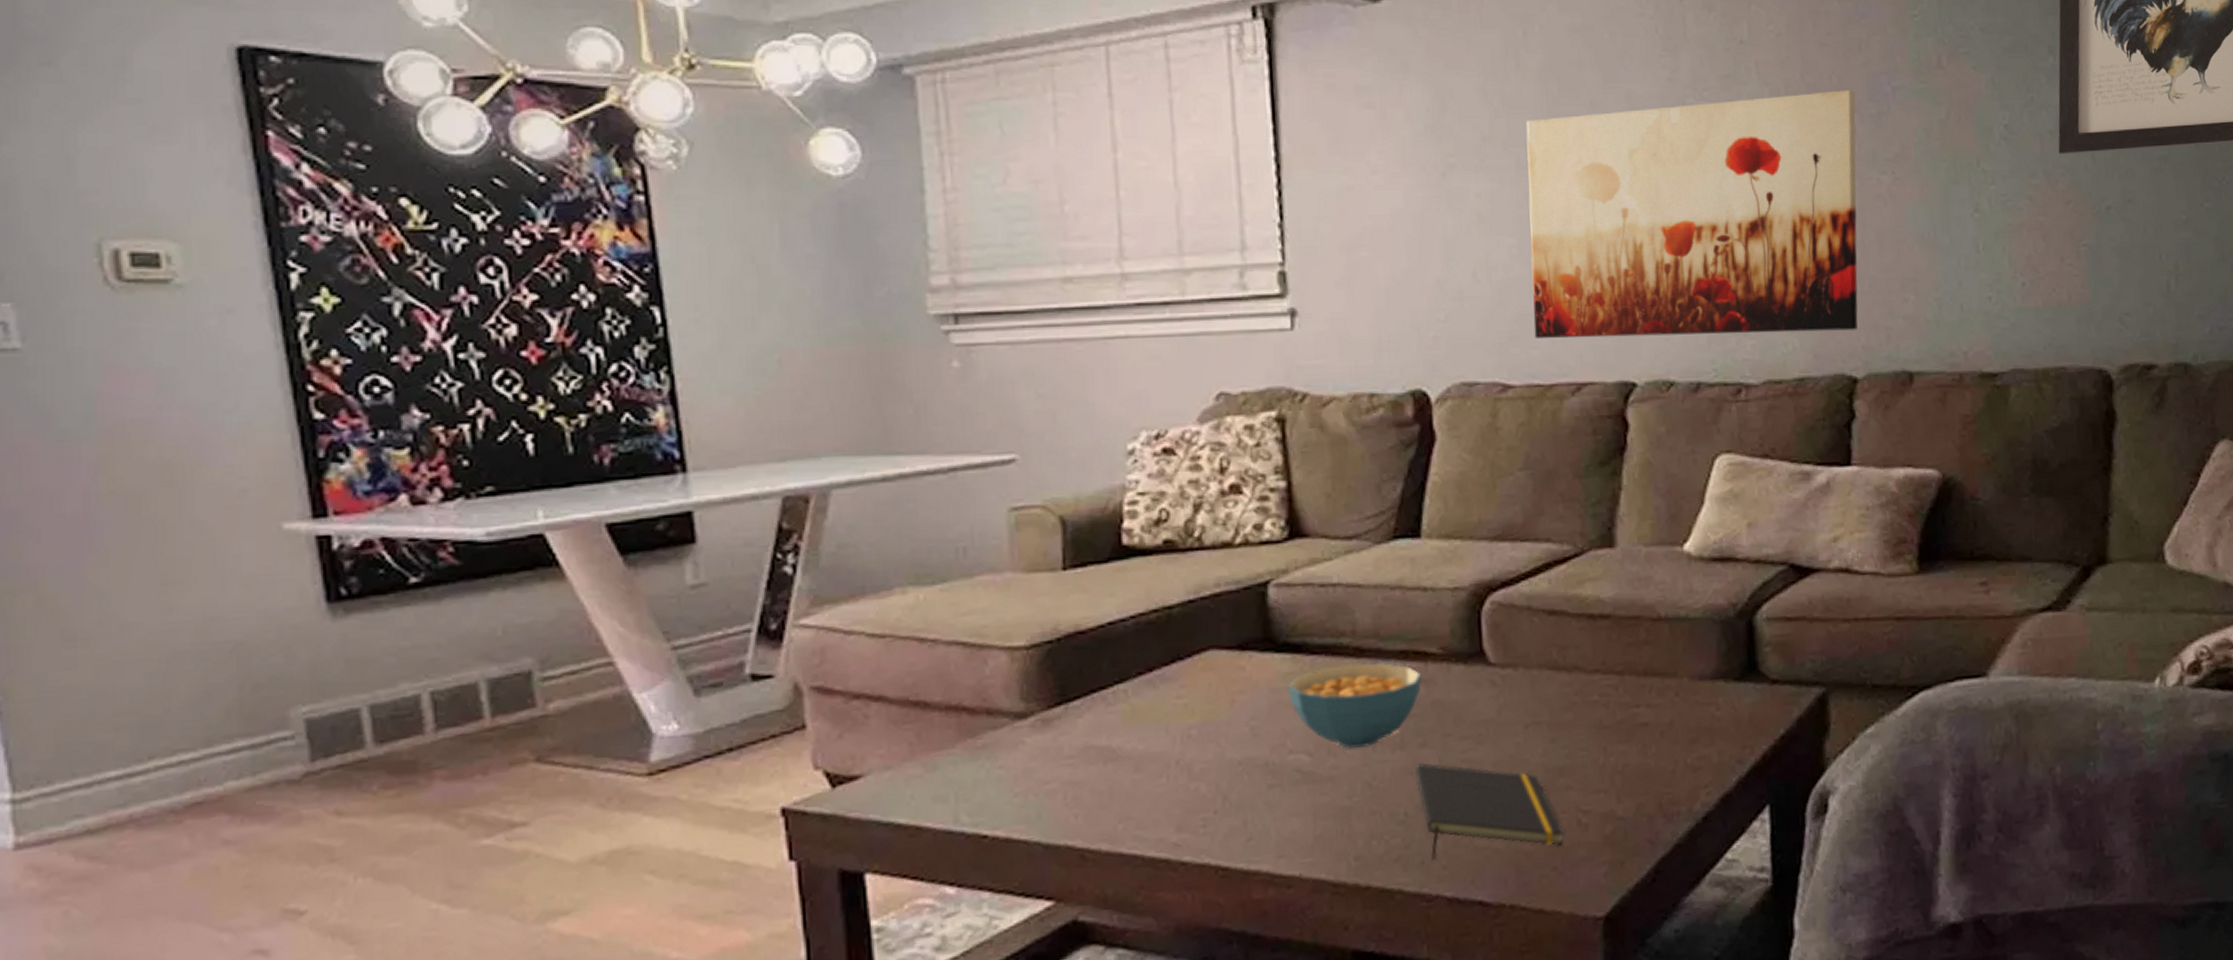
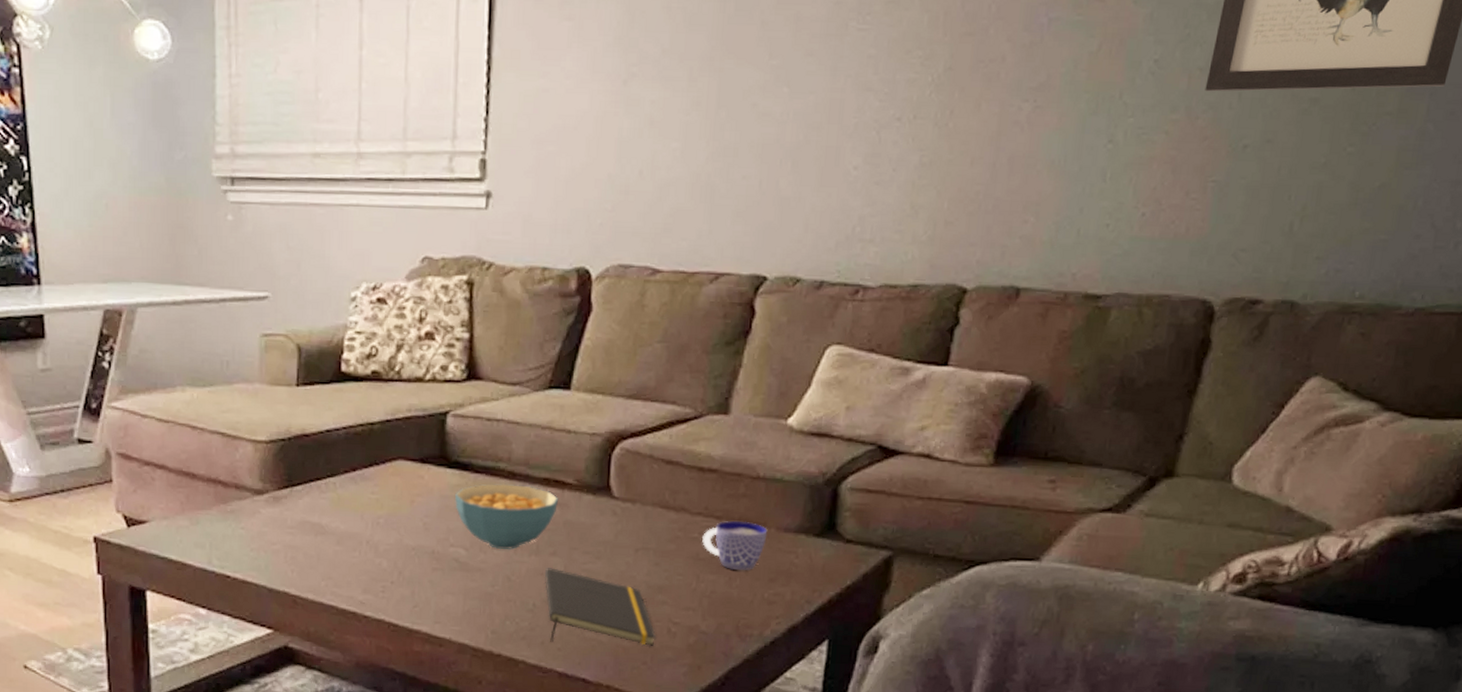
wall art: present [1525,90,1858,338] -> none [685,19,1011,245]
cup: none [1604,673,1680,735] -> present [702,521,768,570]

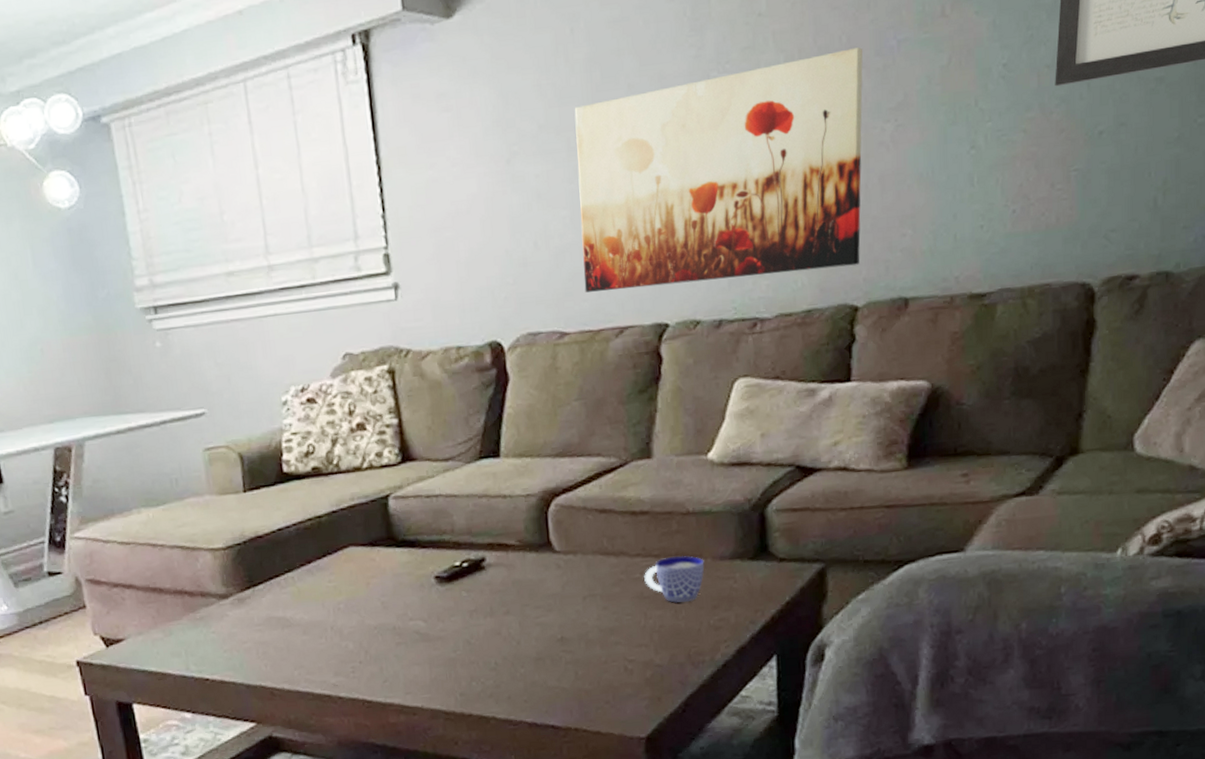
cereal bowl: present [454,483,559,550] -> none [406,552,505,617]
notepad: present [544,568,657,646] -> none [501,626,615,696]
wall art: none [685,19,1011,245] -> present [574,47,863,293]

